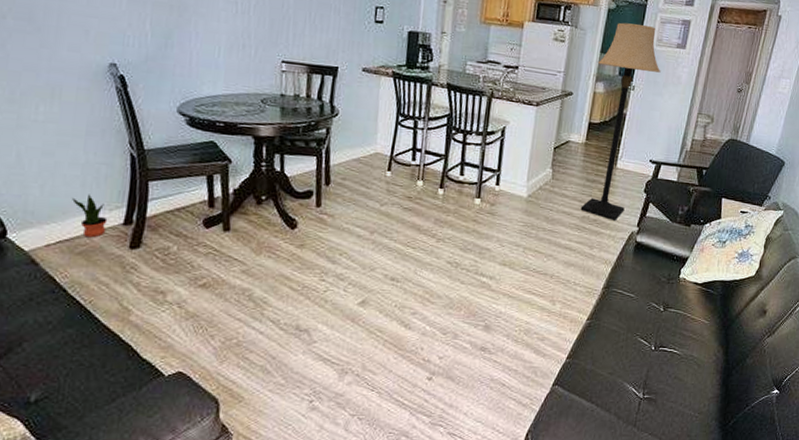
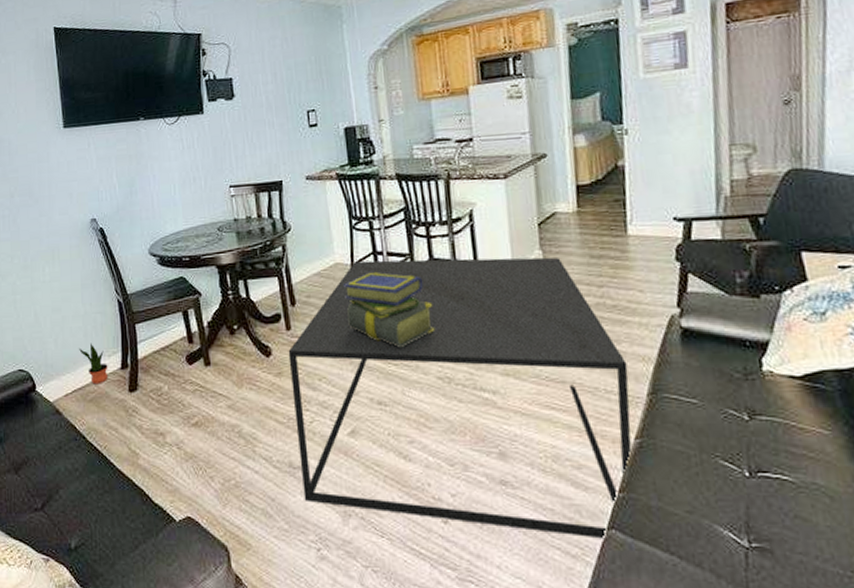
coffee table: none [305,154,594,393] -> present [288,257,632,539]
stack of books: none [376,165,456,235] -> present [342,271,435,348]
lamp: present [580,22,661,221] -> none [569,52,660,303]

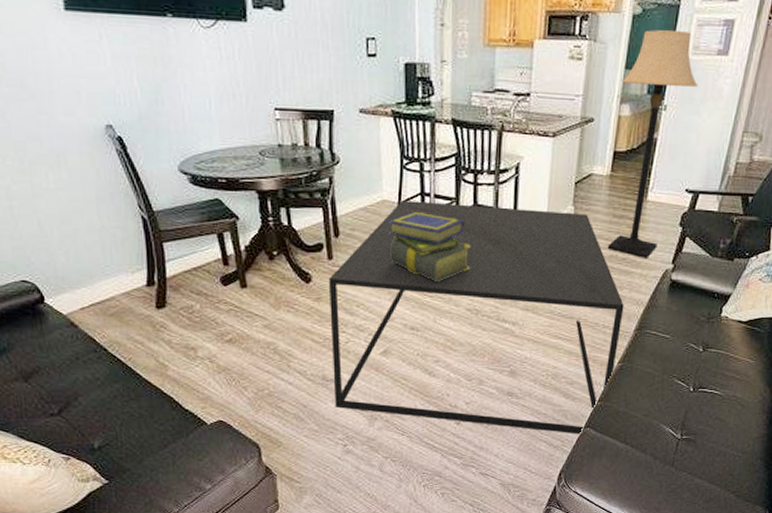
potted plant: present [79,343,108,385] -> none [96,258,132,300]
lamp: none [569,52,660,303] -> present [607,30,698,258]

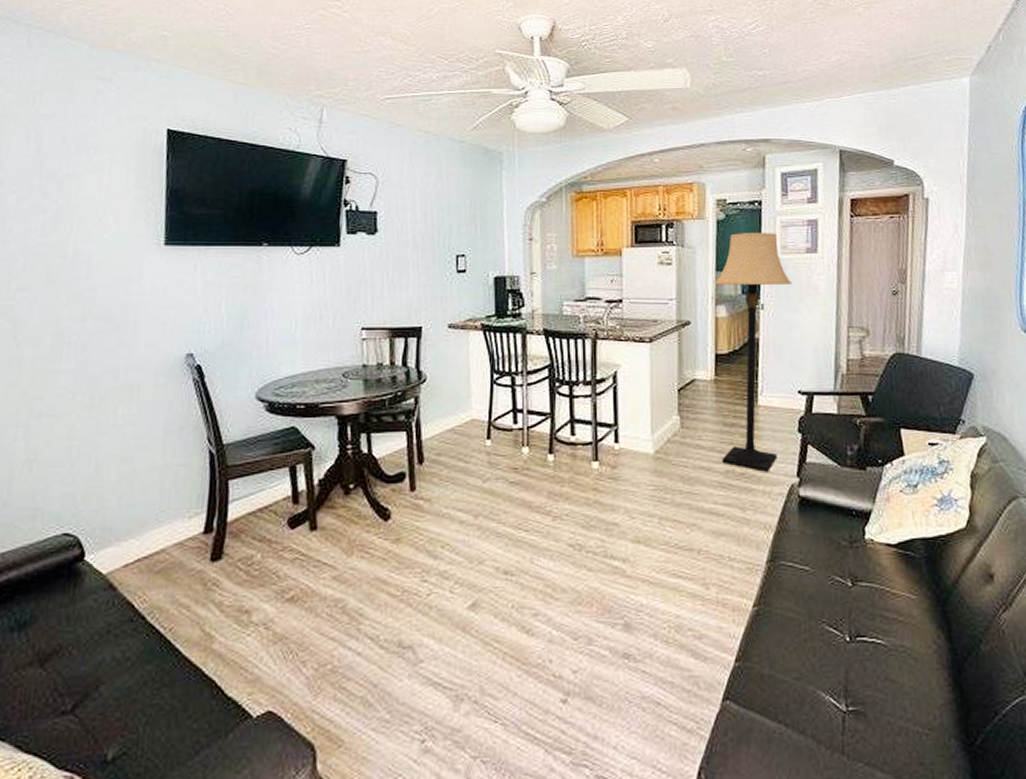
coffee table: present [328,200,624,435] -> none [409,418,751,711]
stack of books: present [388,211,472,283] -> none [477,430,570,513]

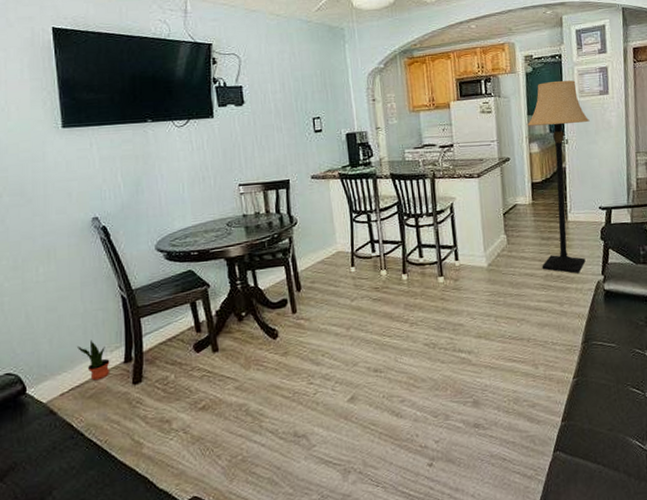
potted plant: none [151,501,187,552] -> present [77,340,110,381]

